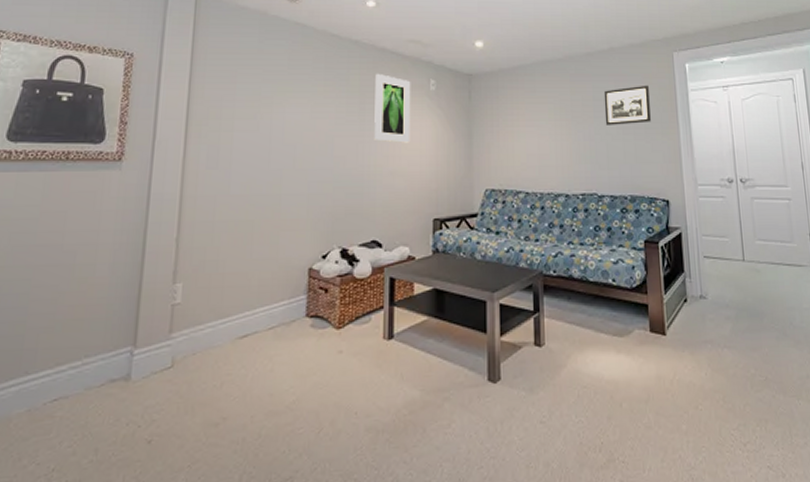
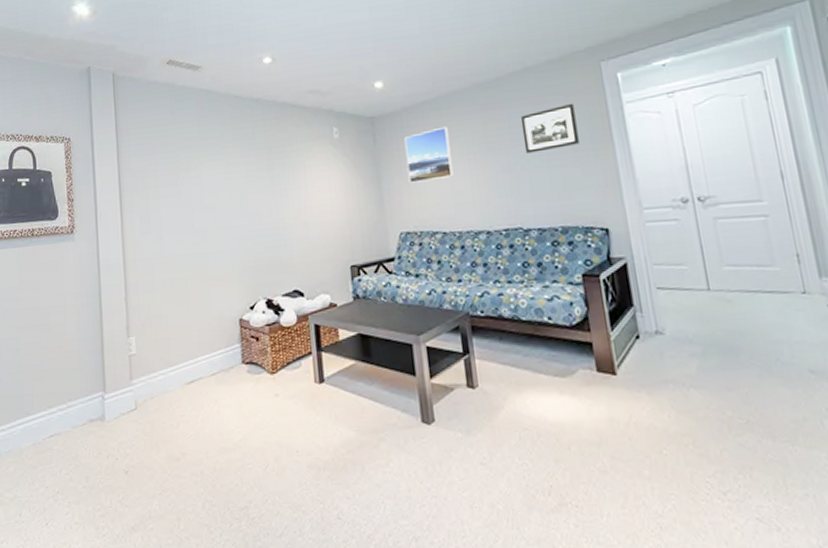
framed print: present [374,73,411,143] -> none [279,127,320,194]
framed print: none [497,92,540,142] -> present [403,126,454,183]

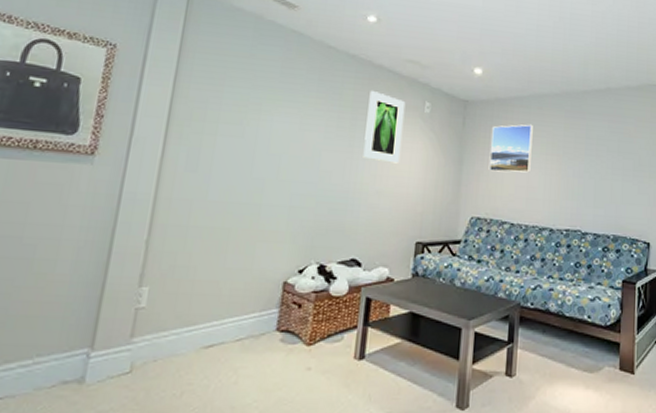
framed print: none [279,127,320,194] -> present [363,90,406,164]
picture frame: present [520,103,579,154] -> none [595,127,641,166]

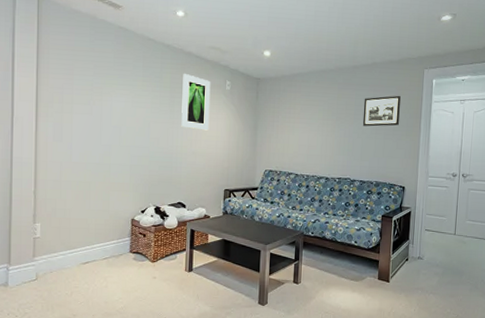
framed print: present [488,124,533,173] -> none [277,95,312,135]
picture frame: none [595,127,641,166] -> present [362,95,401,127]

